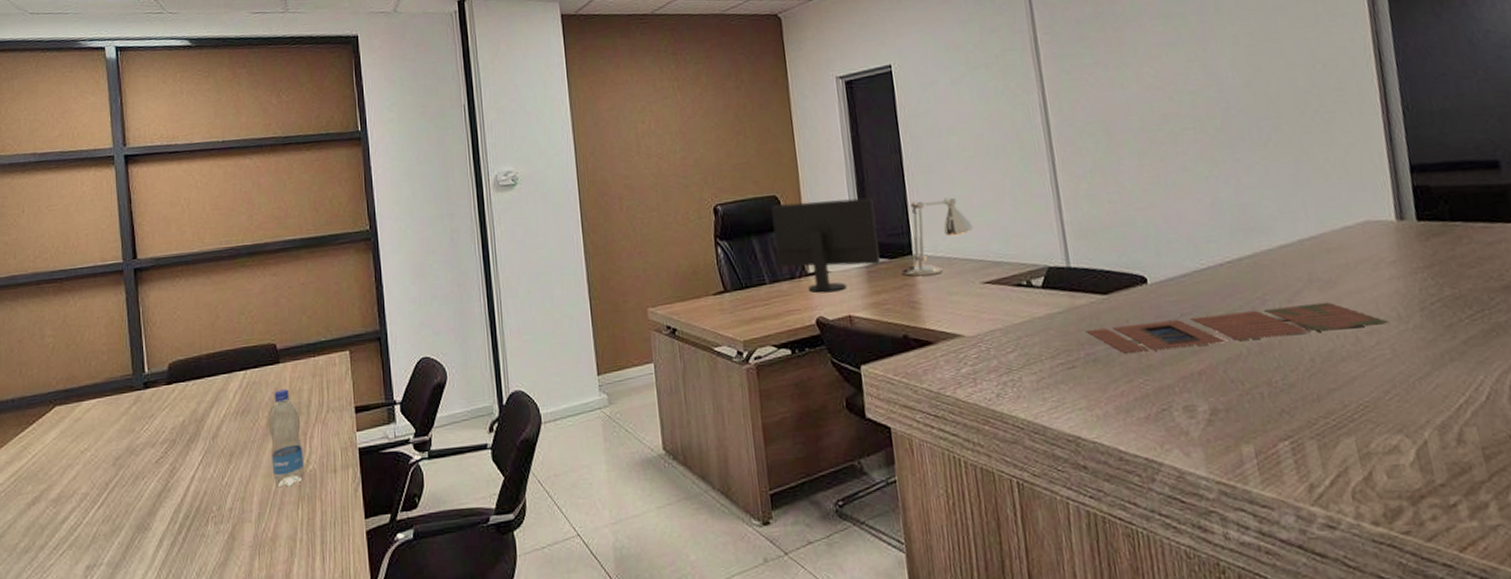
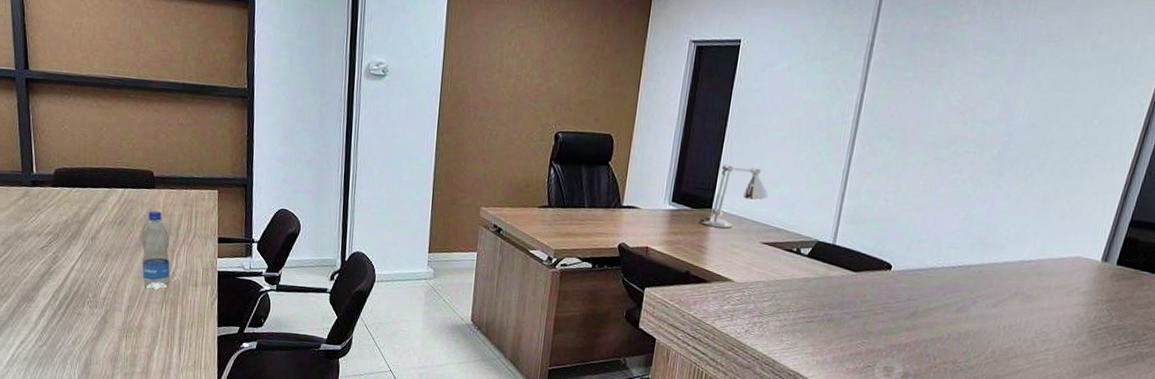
computer monitor: present [771,197,880,293] -> none [598,143,692,226]
papers: present [1085,301,1390,355] -> none [830,296,1062,337]

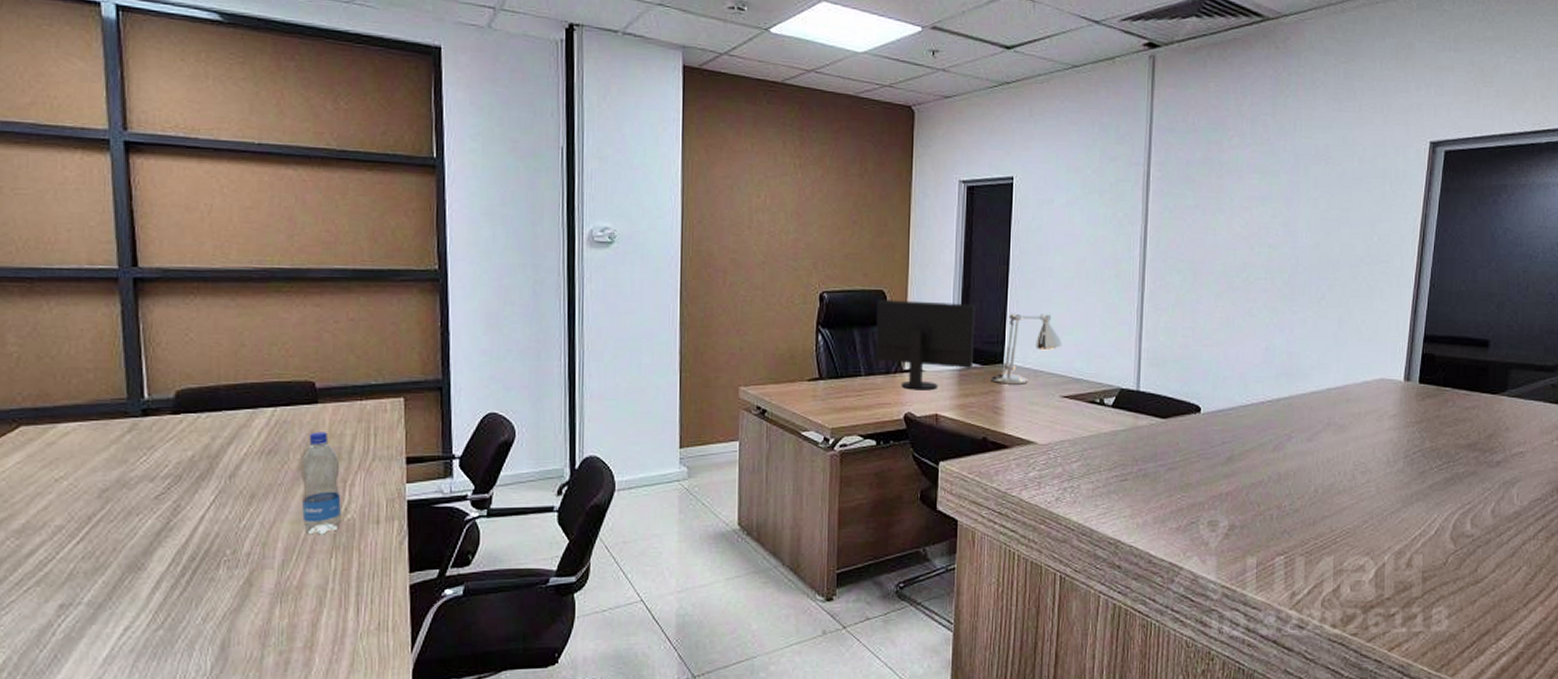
computer monitor: none [598,143,692,226] -> present [875,300,975,391]

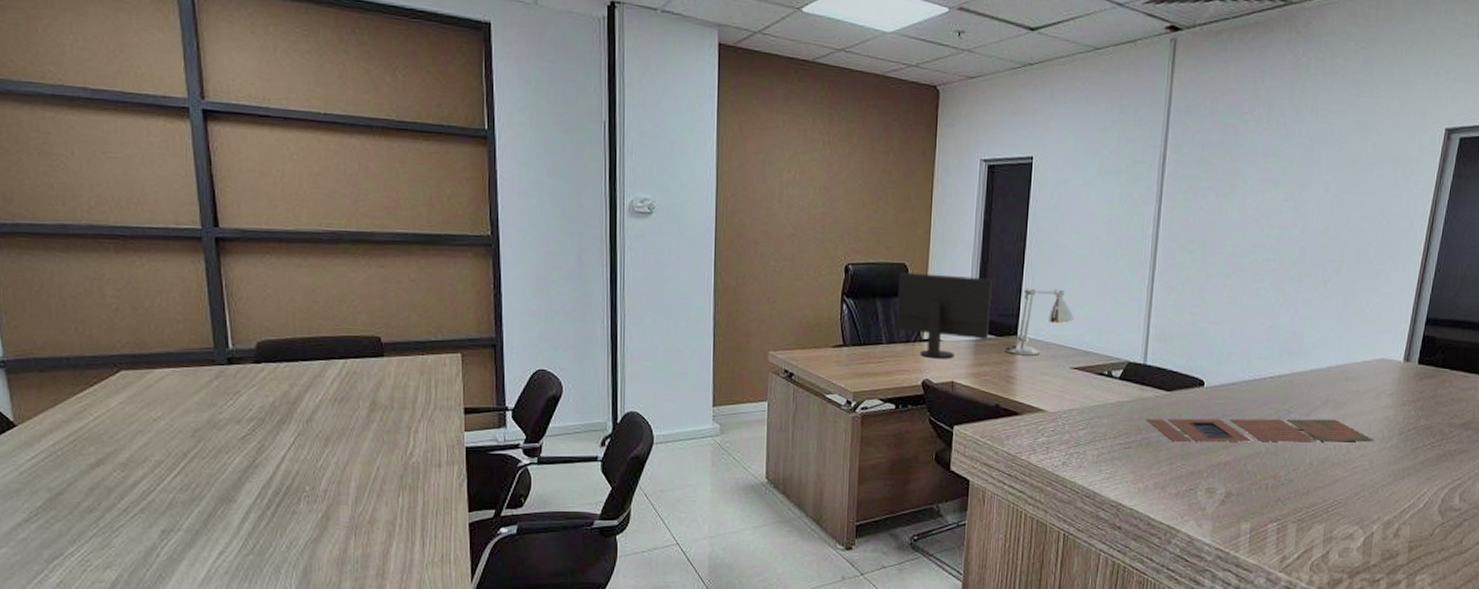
bottle: present [300,432,341,535] -> none [369,382,406,476]
papers: none [1141,443,1380,473] -> present [1146,418,1375,443]

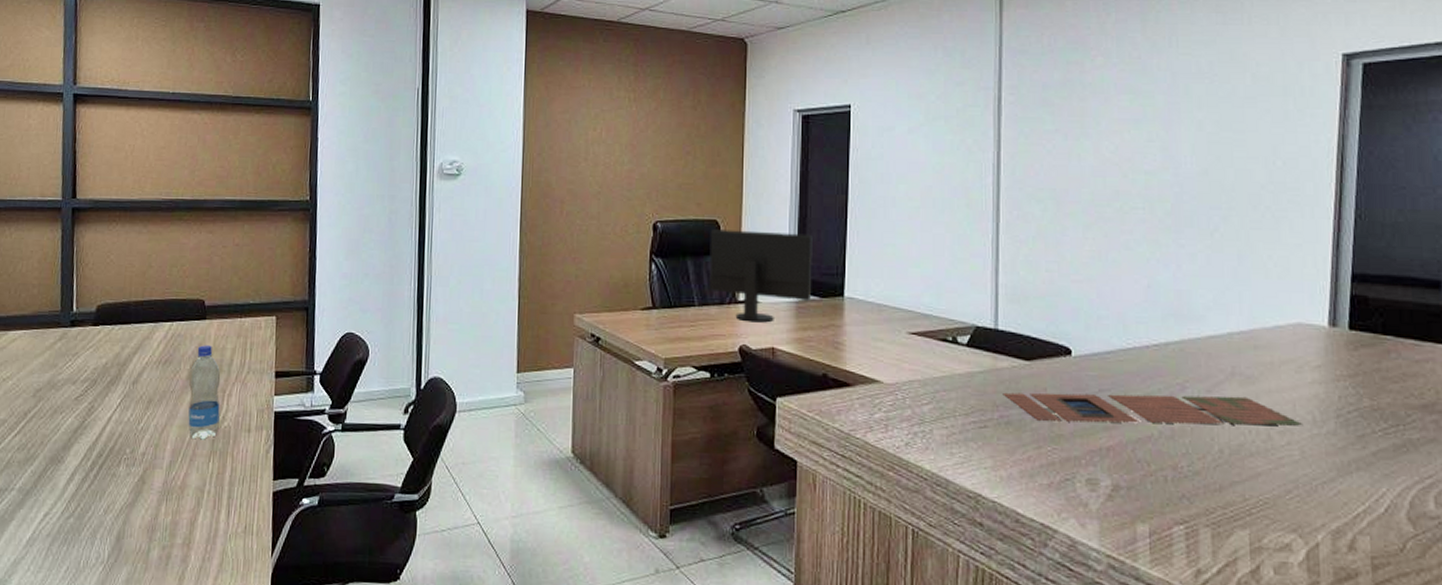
bottle: none [369,382,406,476] -> present [188,345,221,440]
desk lamp: present [1004,288,1074,356] -> none [830,244,908,319]

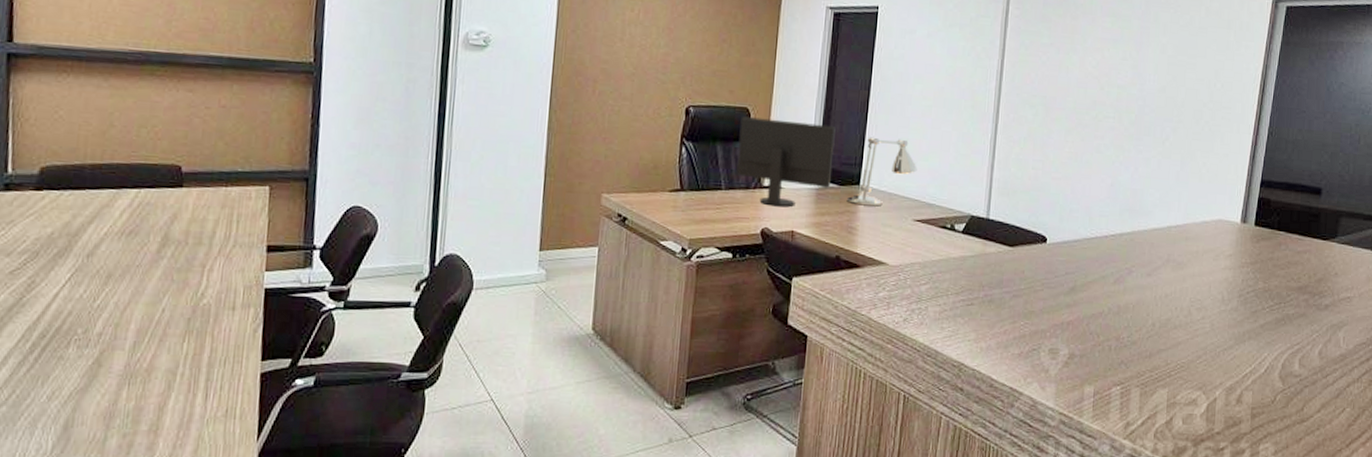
bottle: present [188,345,221,440] -> none [157,215,200,319]
desk lamp: none [830,244,908,319] -> present [846,137,917,207]
papers: present [1002,392,1303,426] -> none [988,274,1215,304]

